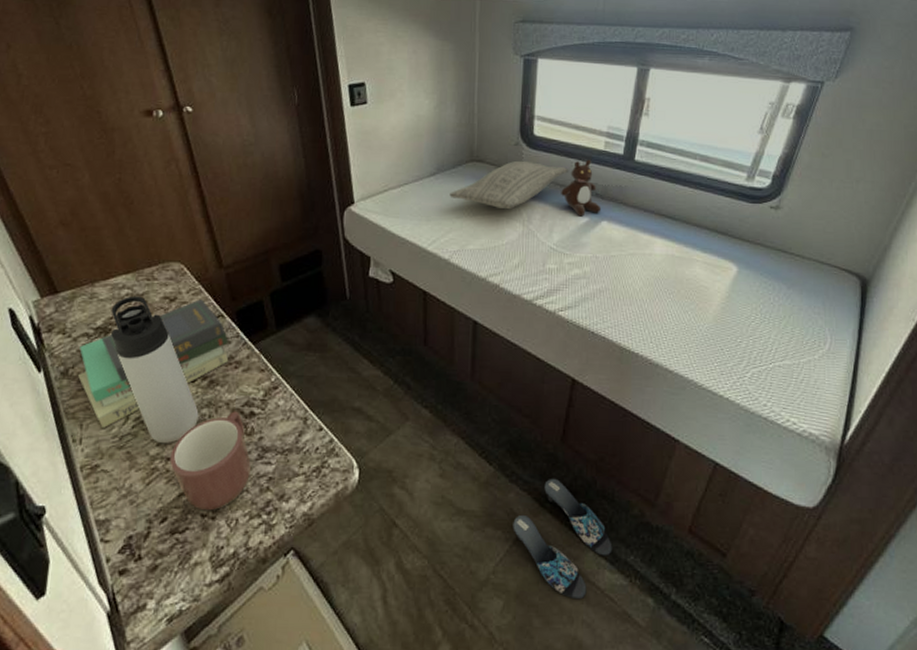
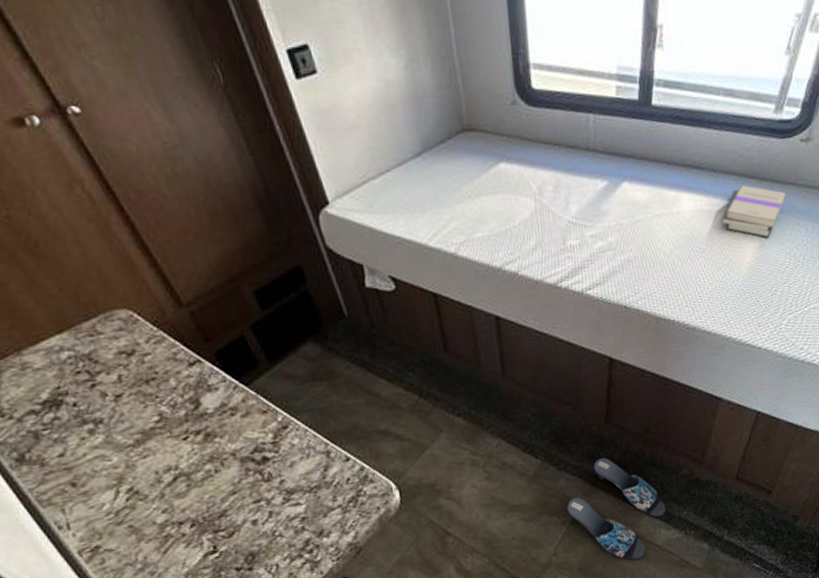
books: present [78,299,229,429] -> none [29,347,222,509]
thermos bottle: present [111,295,199,444] -> none [54,356,204,510]
mug: present [170,411,251,511] -> none [181,459,280,565]
pillow: present [449,160,568,210] -> none [443,122,578,185]
stuffed animal: present [561,159,602,217] -> none [572,110,621,181]
books: none [690,239,755,291] -> present [721,185,786,238]

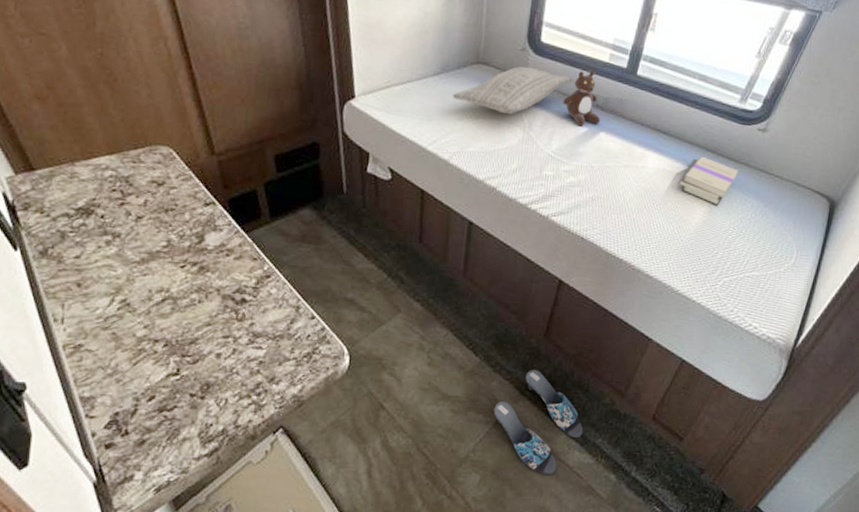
pillow: none [443,122,578,185] -> present [453,66,572,115]
stuffed animal: none [572,110,621,181] -> present [563,70,601,127]

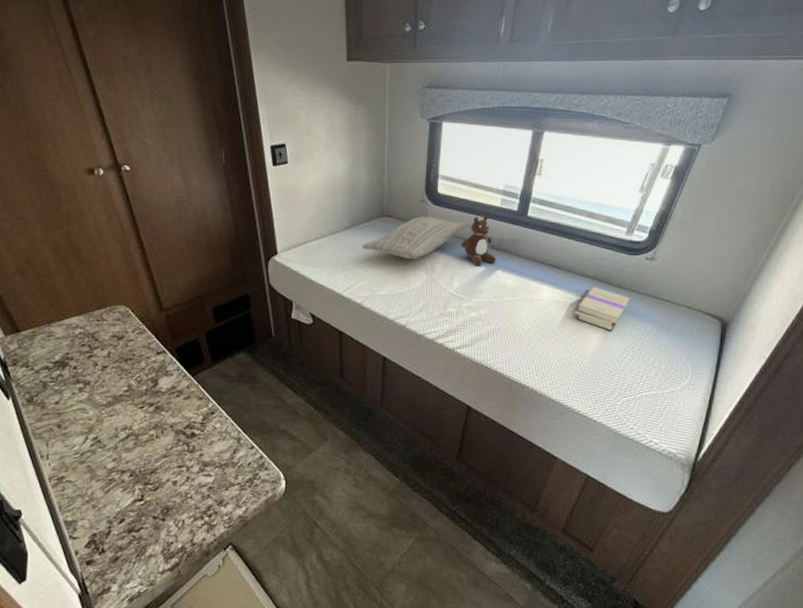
slippers: present [493,369,584,475] -> none [415,488,498,585]

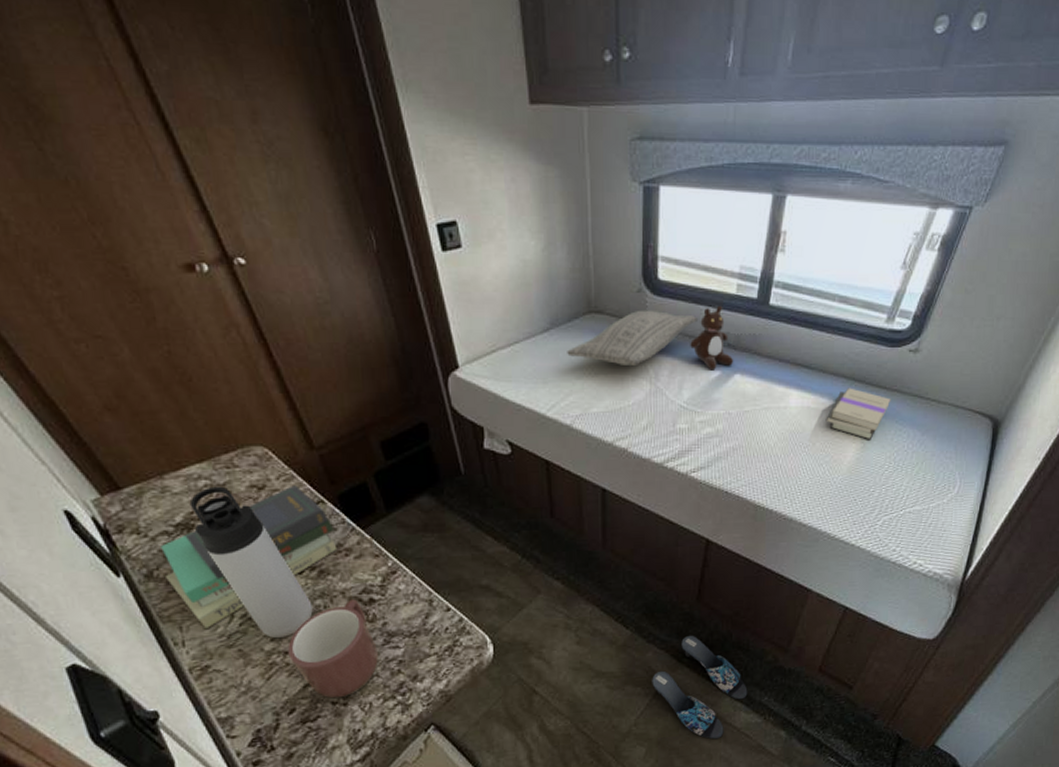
books: none [42,338,172,447] -> present [161,485,338,630]
thermos bottle: none [67,334,147,460] -> present [189,486,313,639]
mug: none [124,432,194,514] -> present [288,599,379,699]
slippers: none [415,488,498,585] -> present [652,635,748,740]

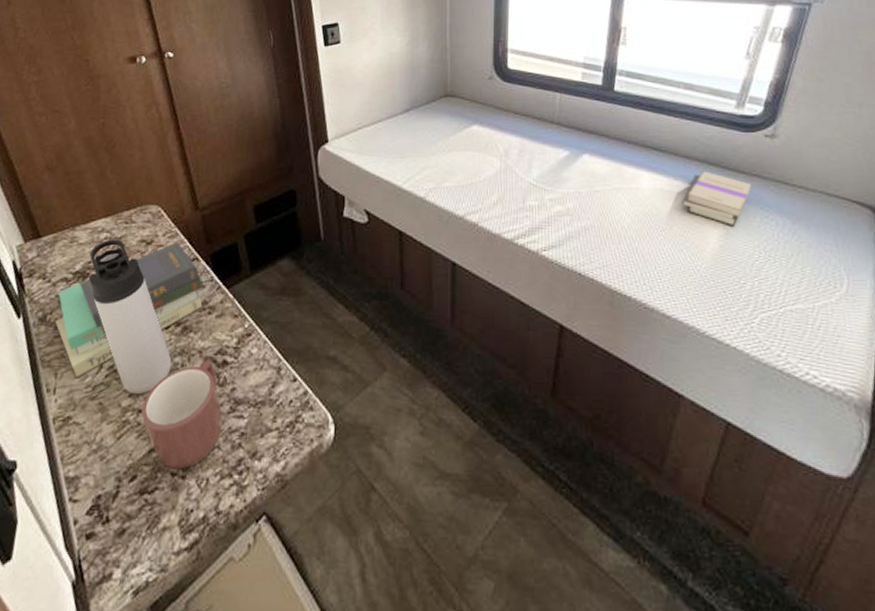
pillow: present [567,310,697,367] -> none [424,94,545,145]
slippers: present [652,635,748,740] -> none [502,437,616,584]
stuffed animal: present [690,305,734,370] -> none [538,91,582,150]

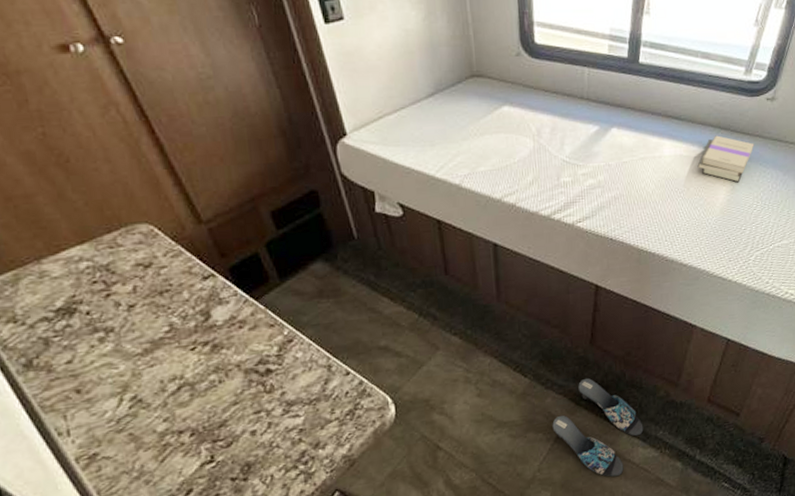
books: present [55,242,203,378] -> none [40,261,231,416]
thermos bottle: present [89,239,172,395] -> none [70,267,208,419]
mug: present [141,359,223,469] -> none [182,371,278,475]
slippers: none [502,437,616,584] -> present [552,377,644,477]

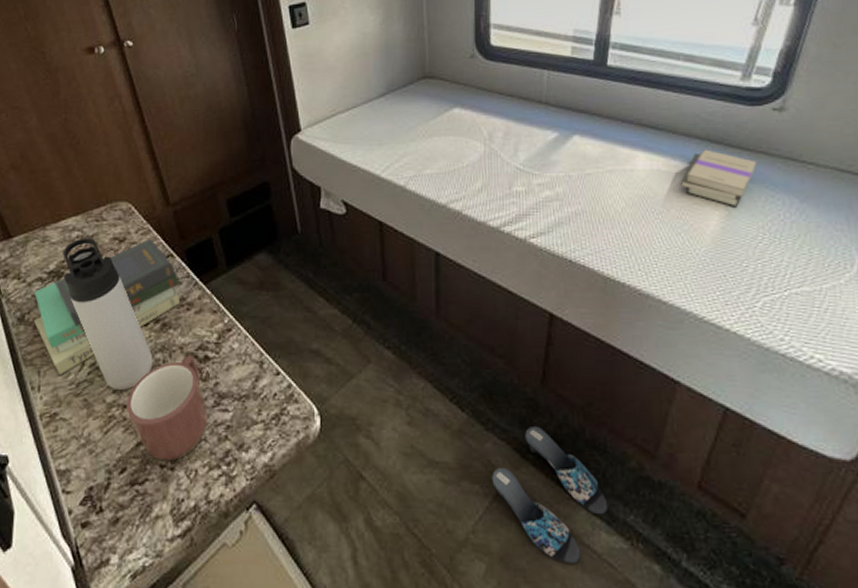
books: none [40,261,231,416] -> present [34,239,181,376]
thermos bottle: none [70,267,208,419] -> present [62,238,153,391]
mug: none [182,371,278,475] -> present [126,355,208,461]

